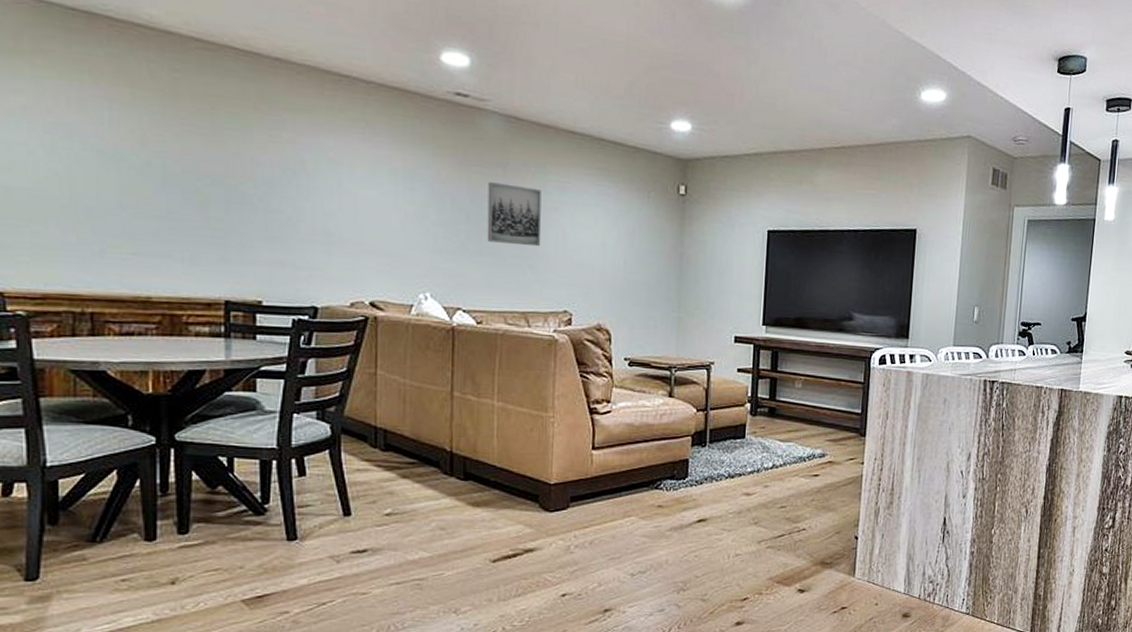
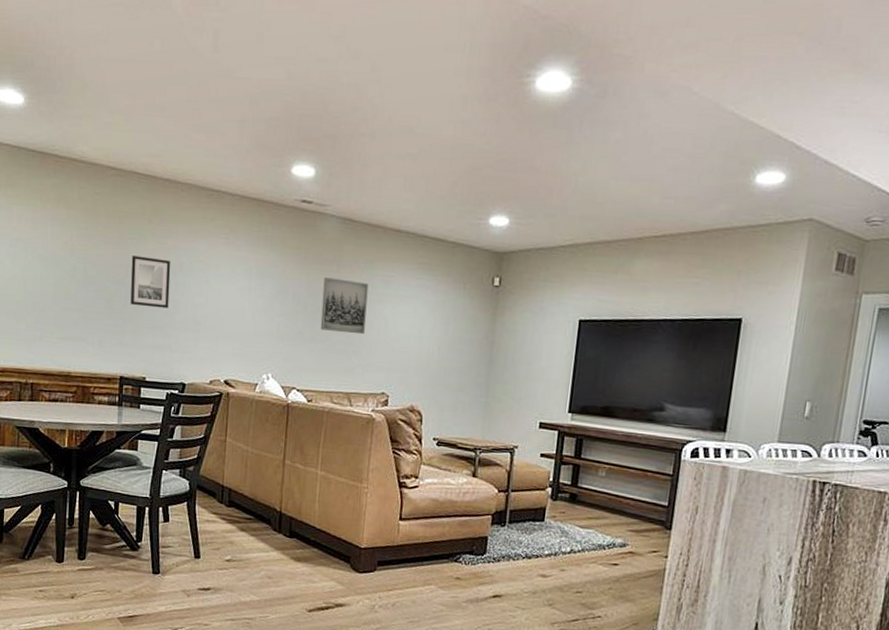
wall art: none [232,150,289,217] -> present [130,256,171,309]

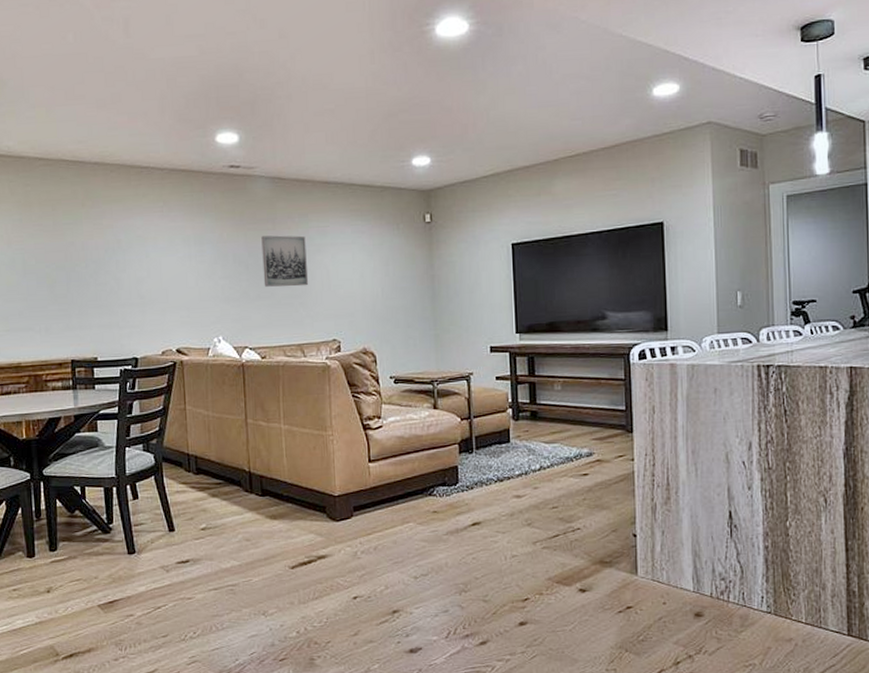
wall art: present [130,256,171,309] -> none [69,239,112,289]

